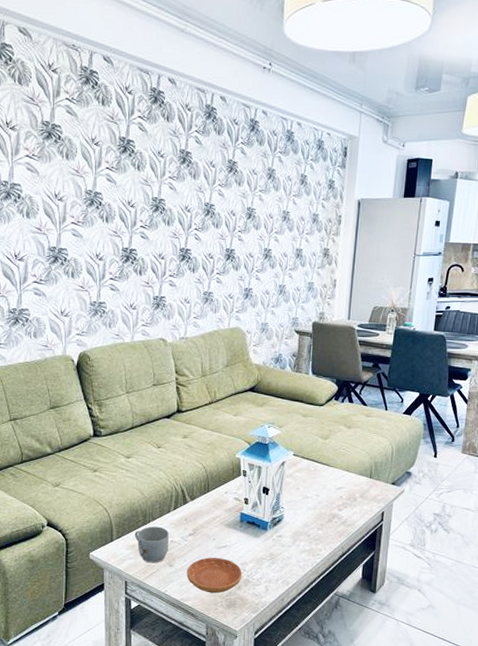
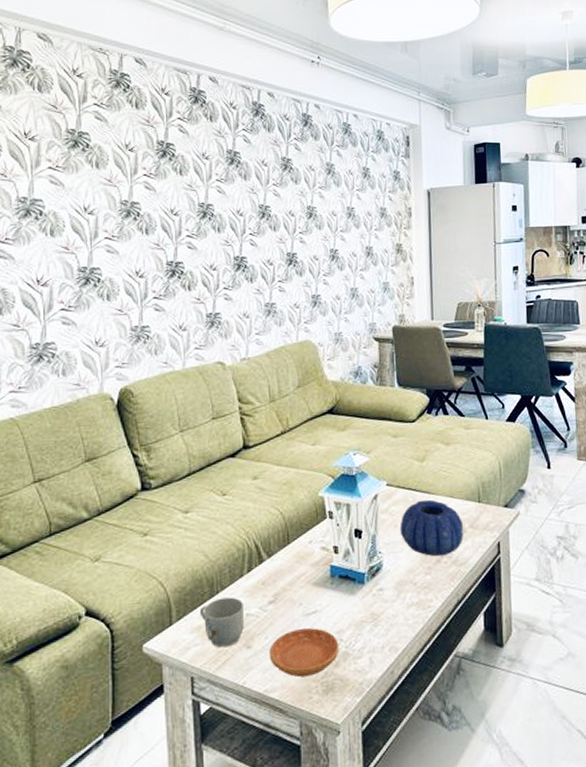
decorative bowl: none [300,470,354,516] -> present [399,499,464,556]

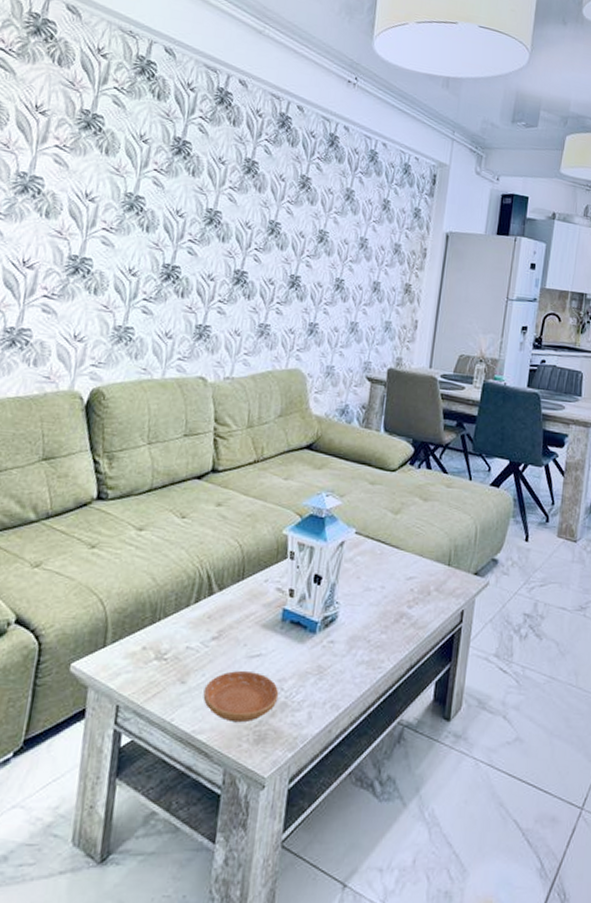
mug: present [199,597,244,648] -> none [136,626,185,679]
decorative bowl: present [399,499,464,556] -> none [361,554,429,615]

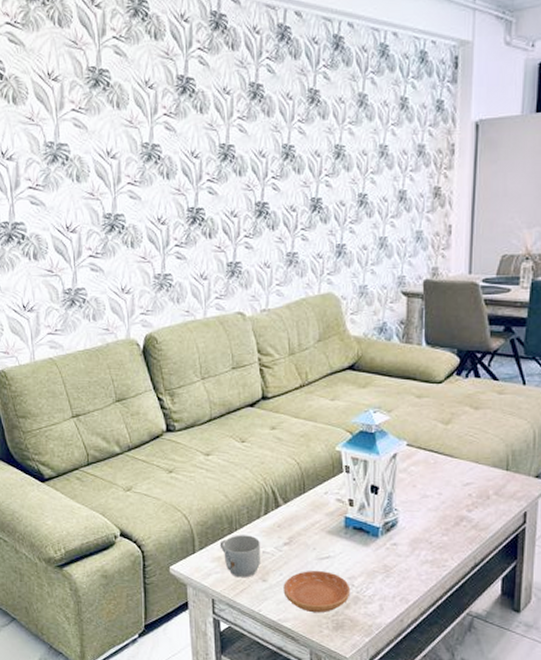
mug: none [136,626,185,679] -> present [219,535,260,578]

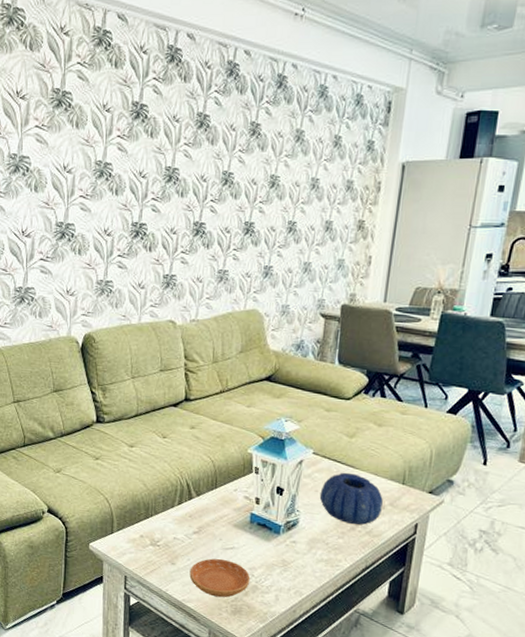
mug: present [219,535,260,578] -> none [135,520,172,560]
decorative bowl: none [418,463,487,519] -> present [319,472,383,525]

